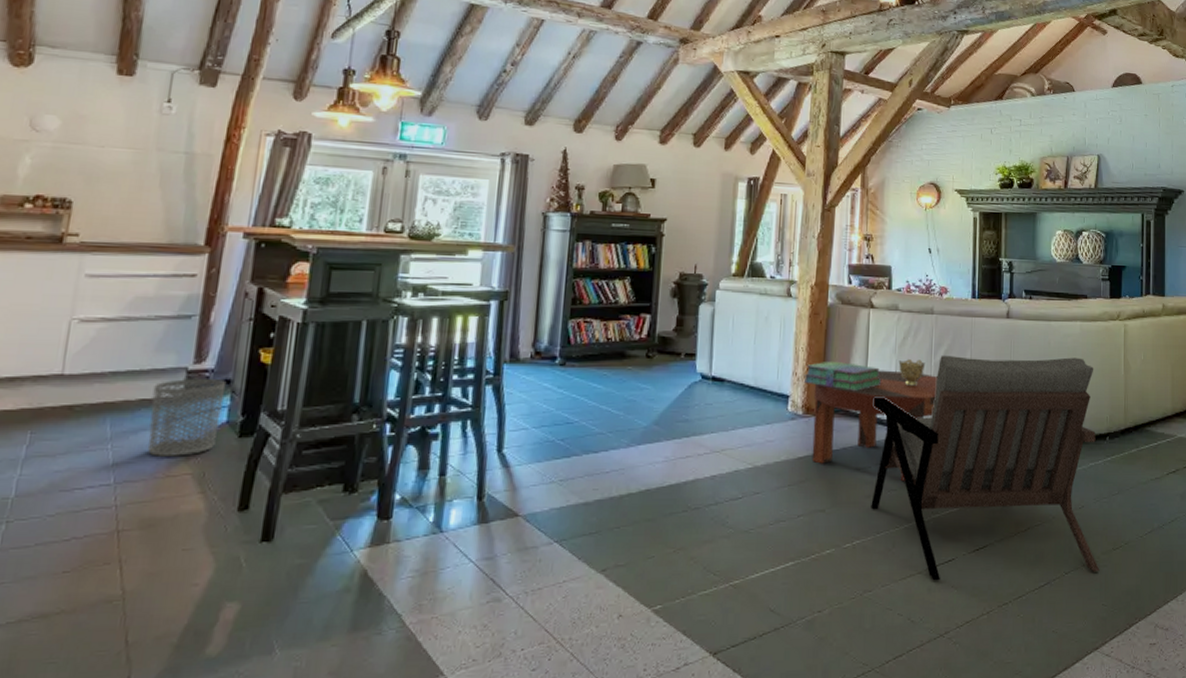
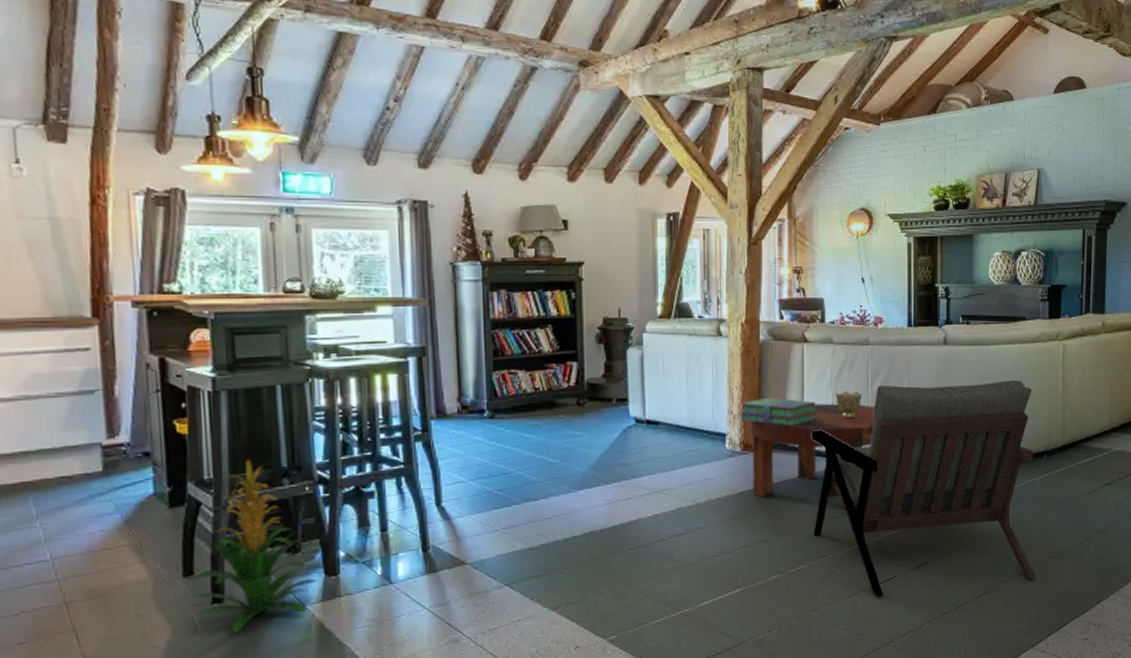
waste bin: present [148,379,227,456] -> none [70,452,146,531]
indoor plant: none [237,392,370,575] -> present [191,459,318,633]

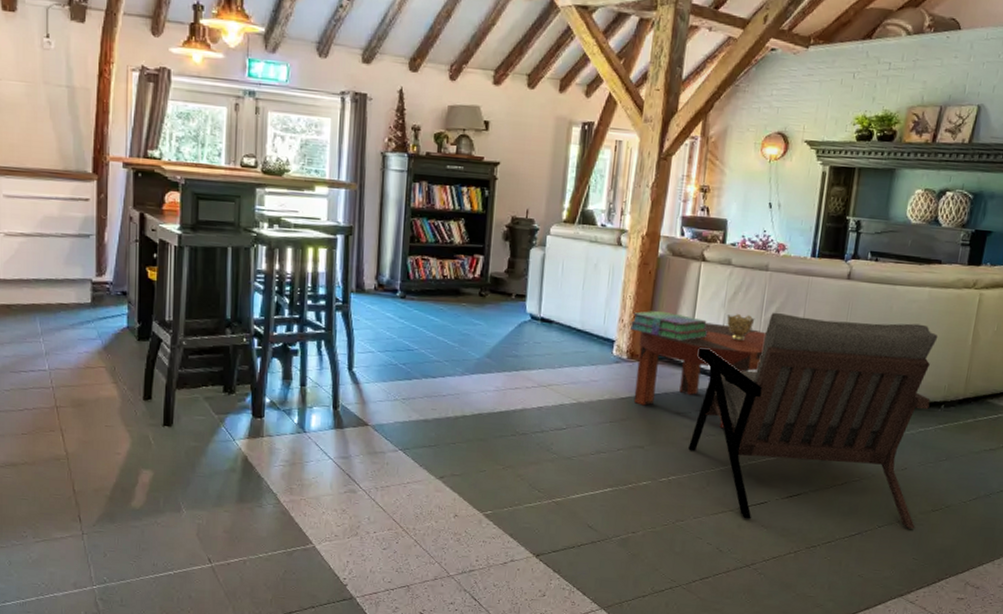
indoor plant: present [191,459,318,633] -> none [146,308,246,453]

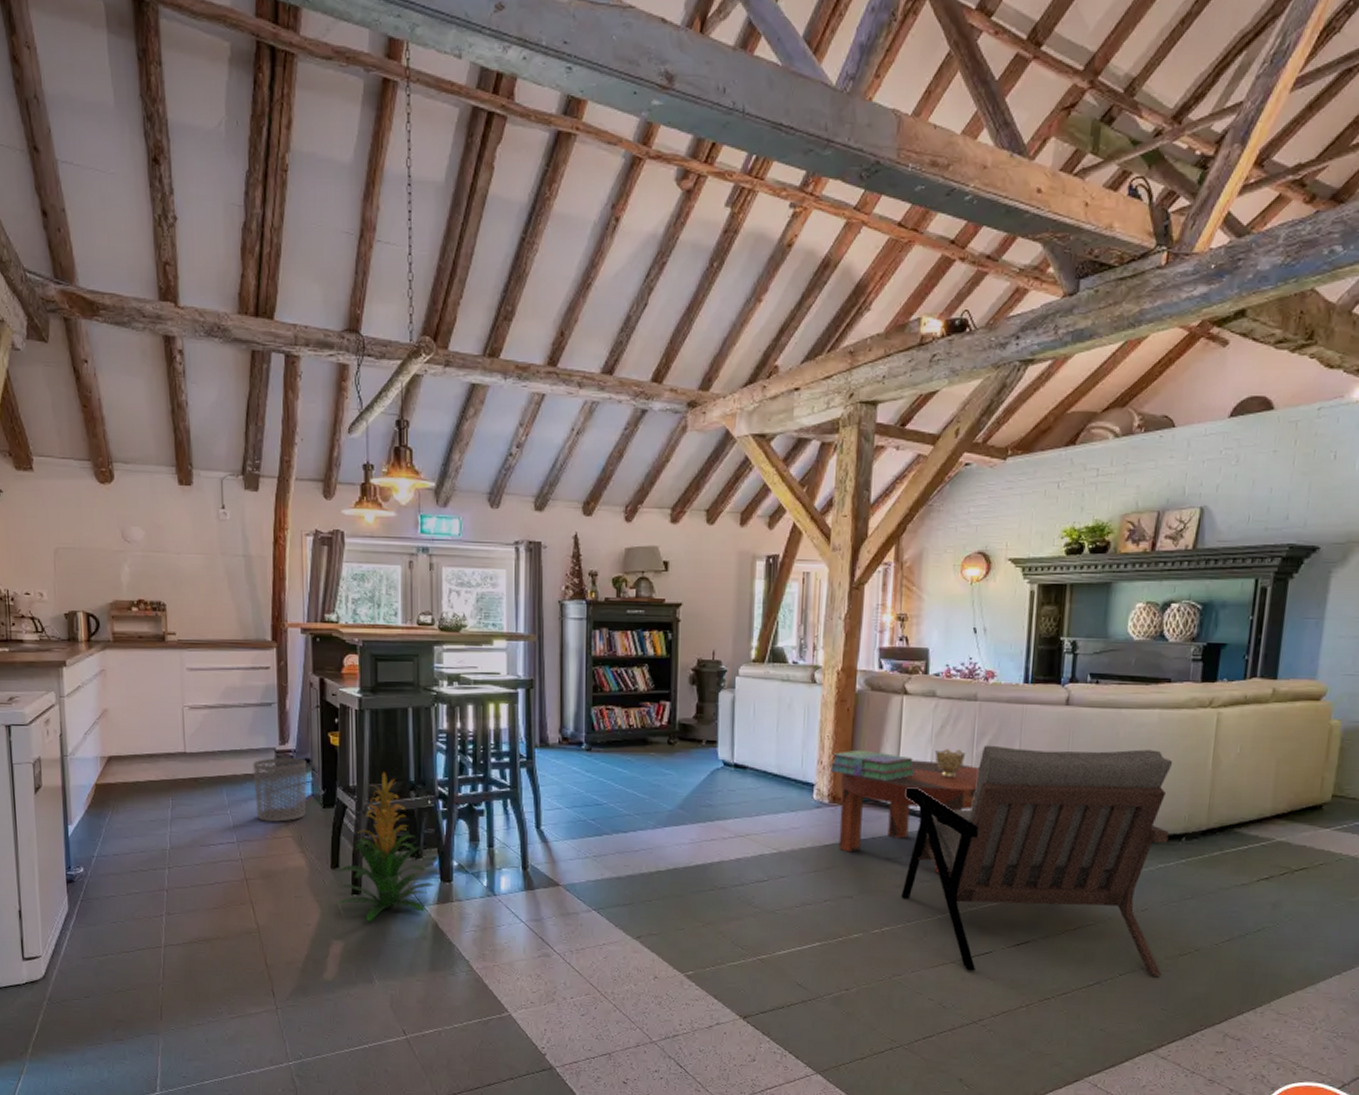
waste bin: none [68,289,124,352] -> present [253,758,307,822]
indoor plant: none [146,308,246,453] -> present [336,771,435,922]

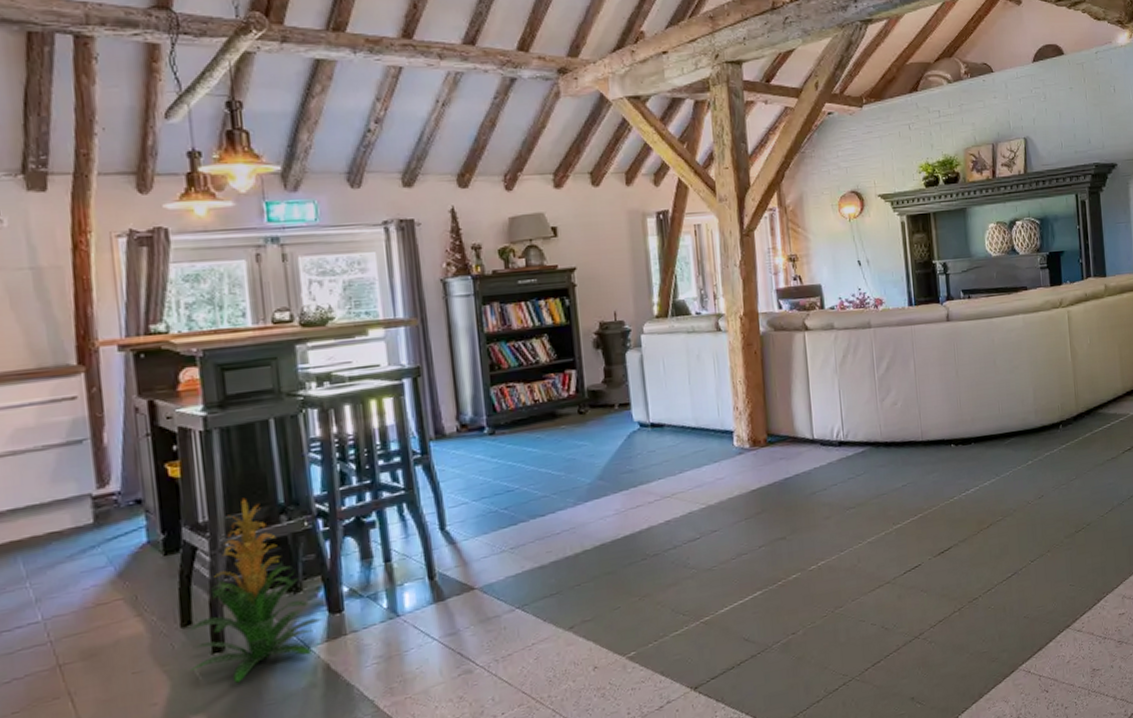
waste bin: present [253,758,307,822] -> none [60,500,141,588]
stack of books: present [829,749,916,781] -> none [745,389,827,417]
coffee table: present [838,760,980,874] -> none [757,389,884,499]
armchair: present [901,746,1173,976] -> none [820,351,1065,588]
decorative bowl: present [934,749,966,779] -> none [841,376,869,405]

